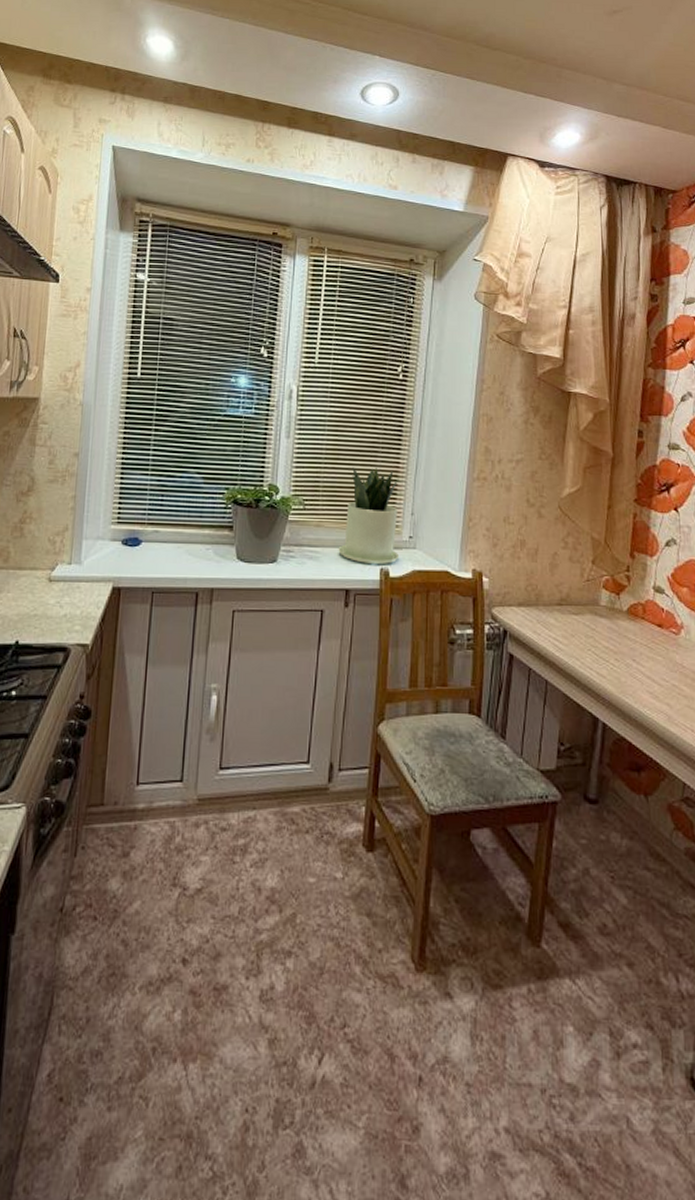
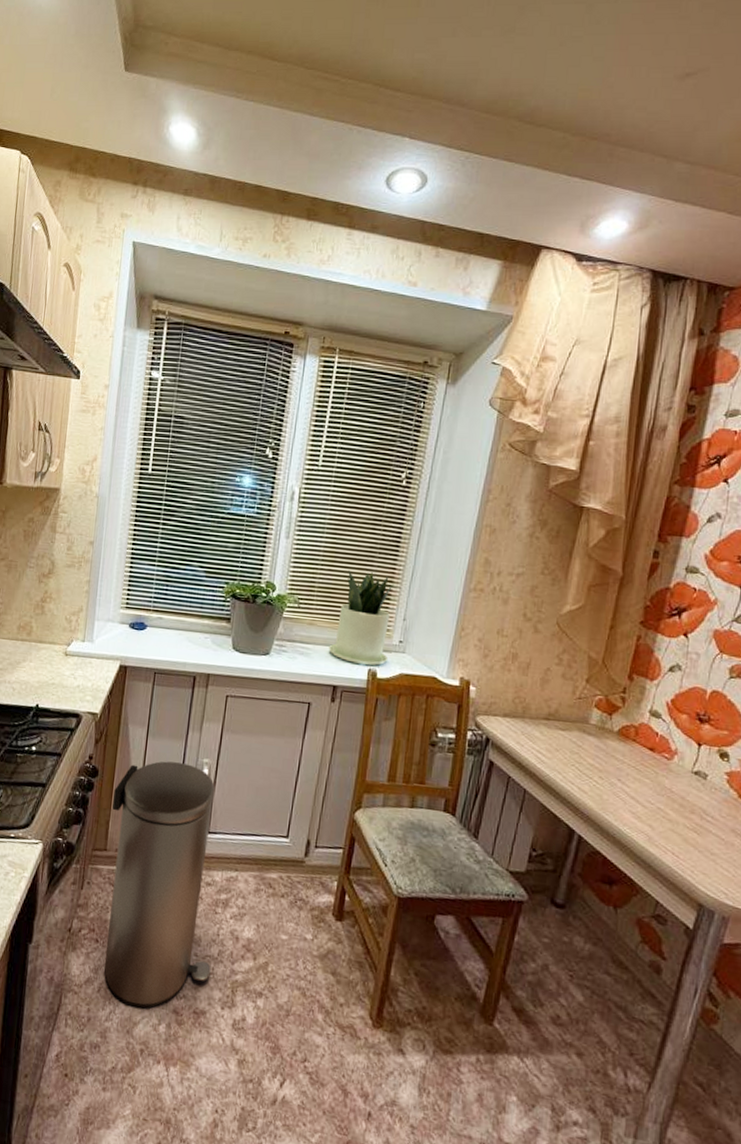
pedal bin: none [104,691,232,995] -> present [104,761,216,1009]

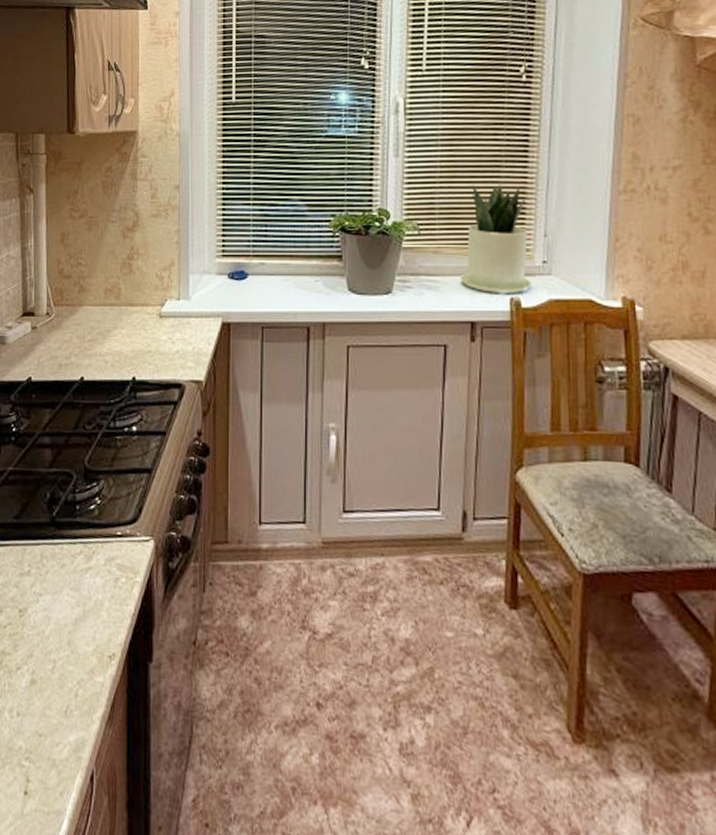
pedal bin: present [104,761,216,1009] -> none [230,430,366,736]

